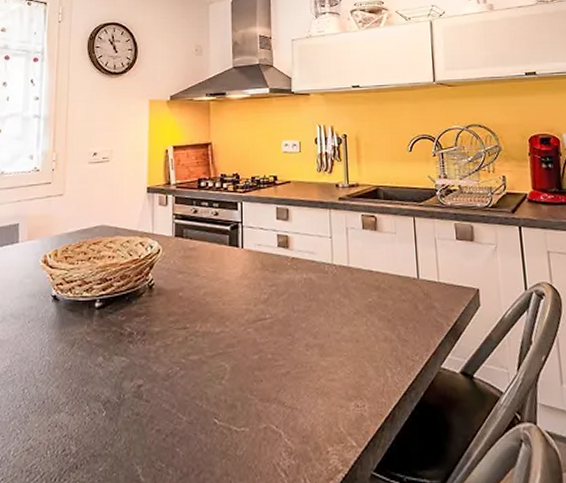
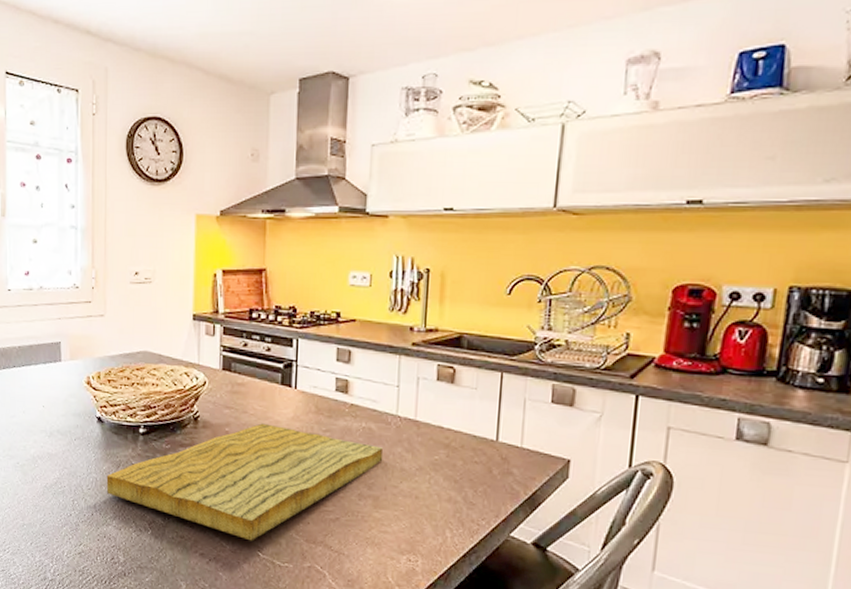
cutting board: none [59,284,324,409] -> present [106,423,383,541]

